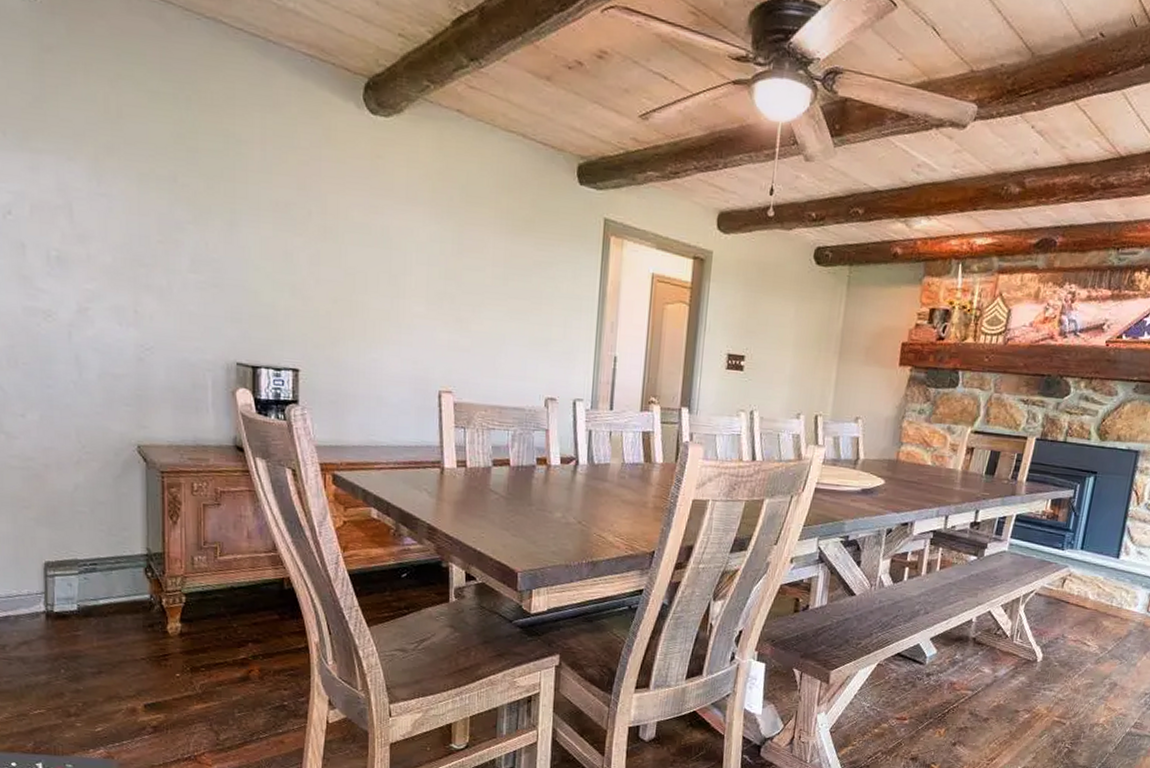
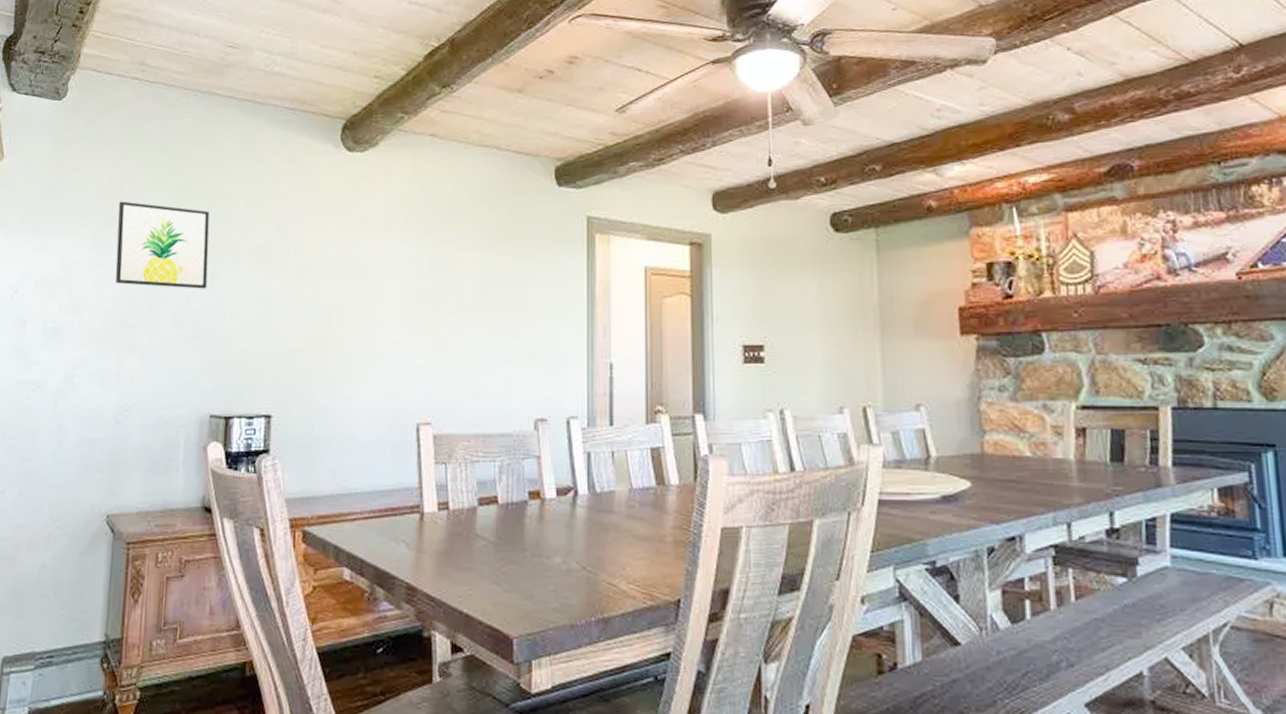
wall art: none [118,128,225,238] -> present [115,201,210,289]

